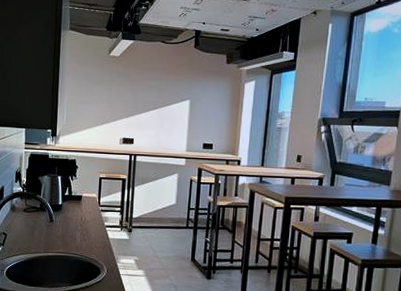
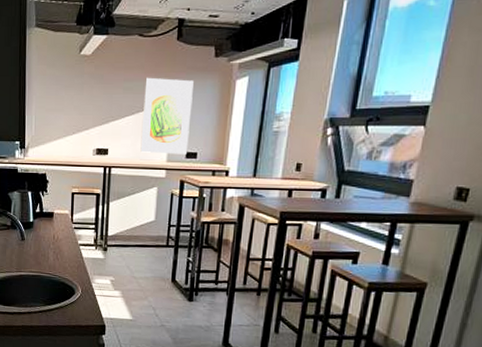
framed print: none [163,78,209,146] -> present [140,77,194,155]

